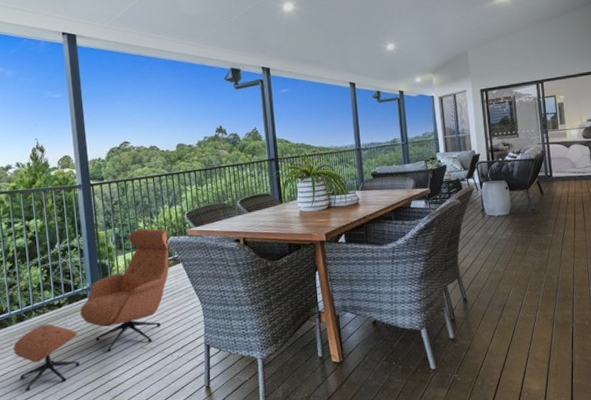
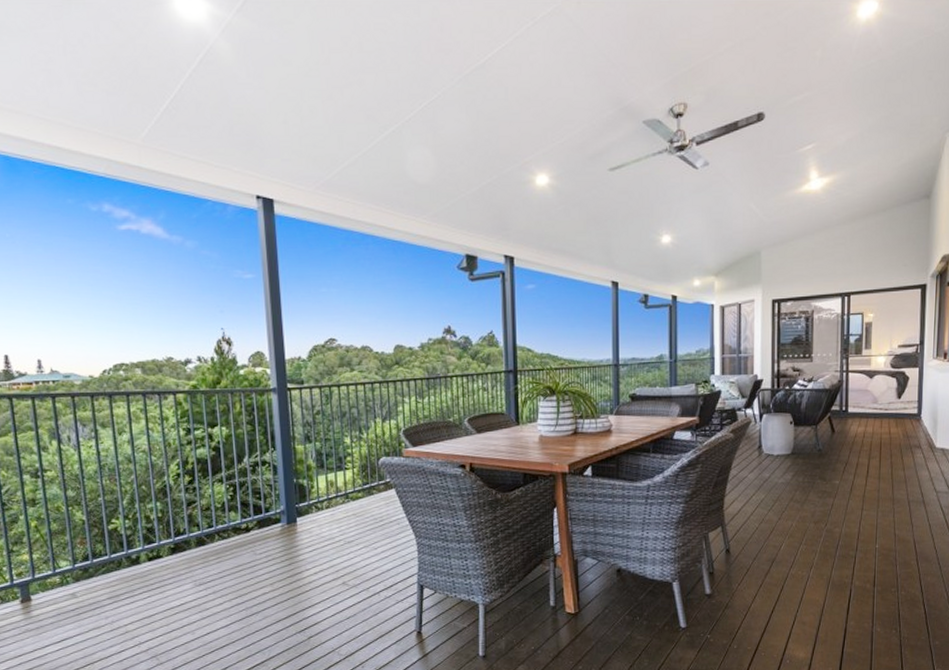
lounge chair: present [13,229,170,392] -> none [192,445,380,626]

